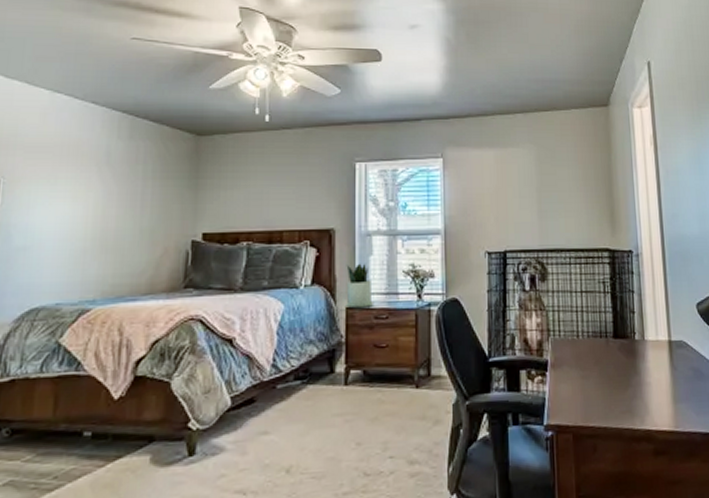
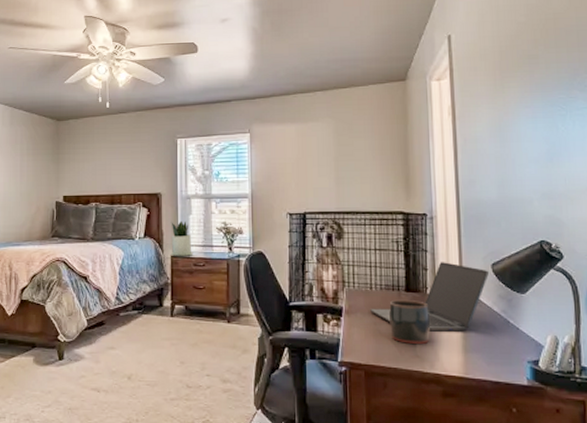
laptop: none [577,303,694,381] -> present [370,262,489,332]
mug: none [597,348,640,398] -> present [389,300,430,344]

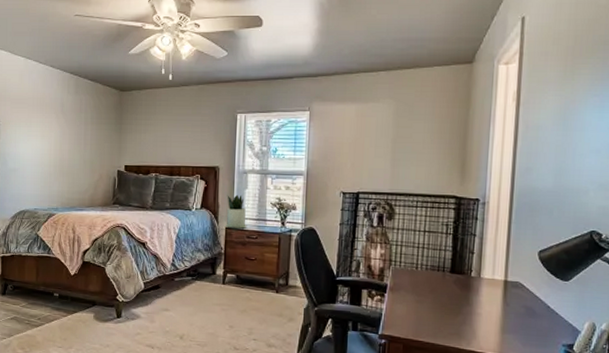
laptop: present [370,262,489,332] -> none [414,246,535,314]
mug: present [389,300,430,344] -> none [431,281,472,323]

